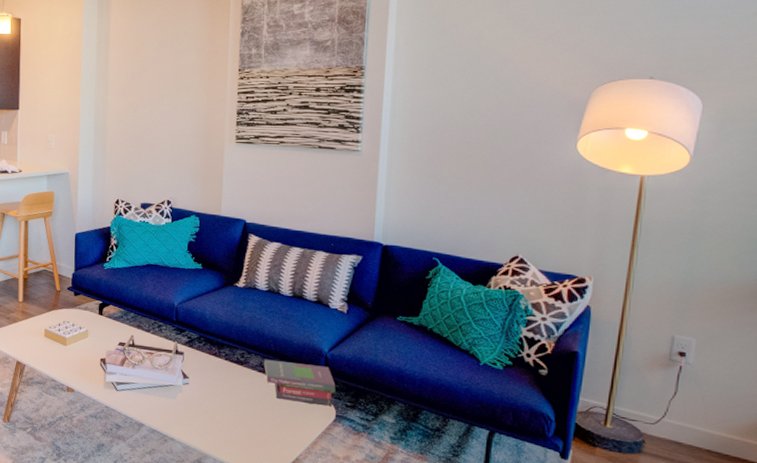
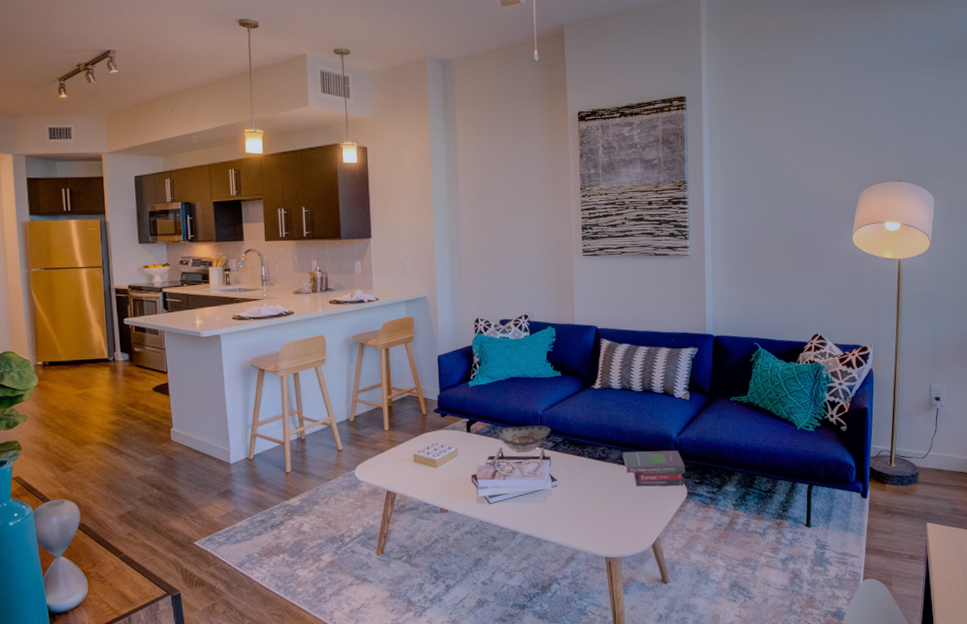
decorative bowl: none [128,315,187,344] -> present [496,425,551,453]

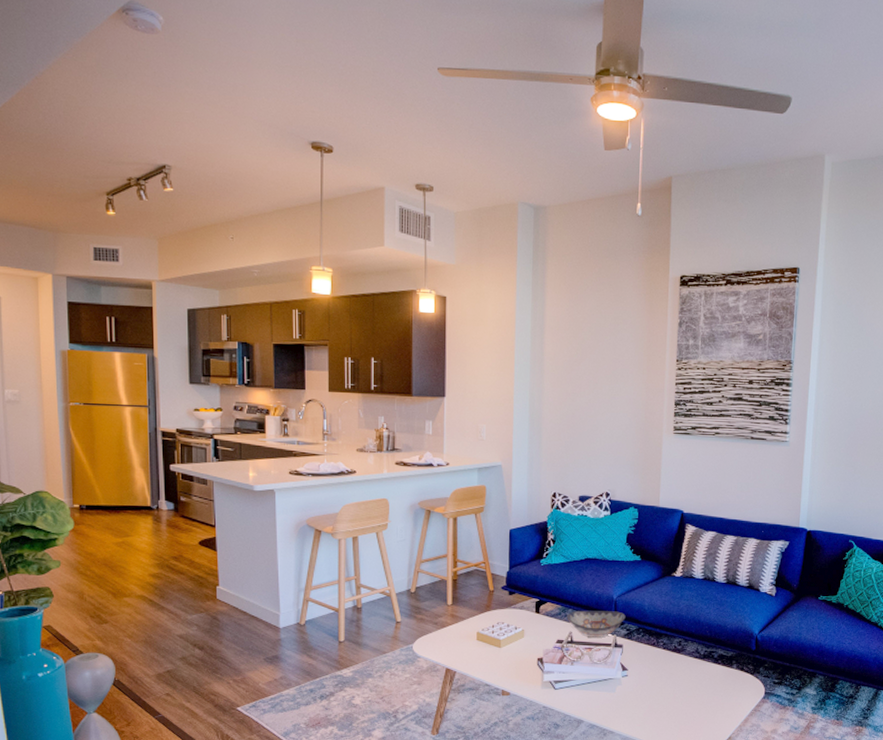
books: present [623,450,686,487] -> none [700,645,765,685]

